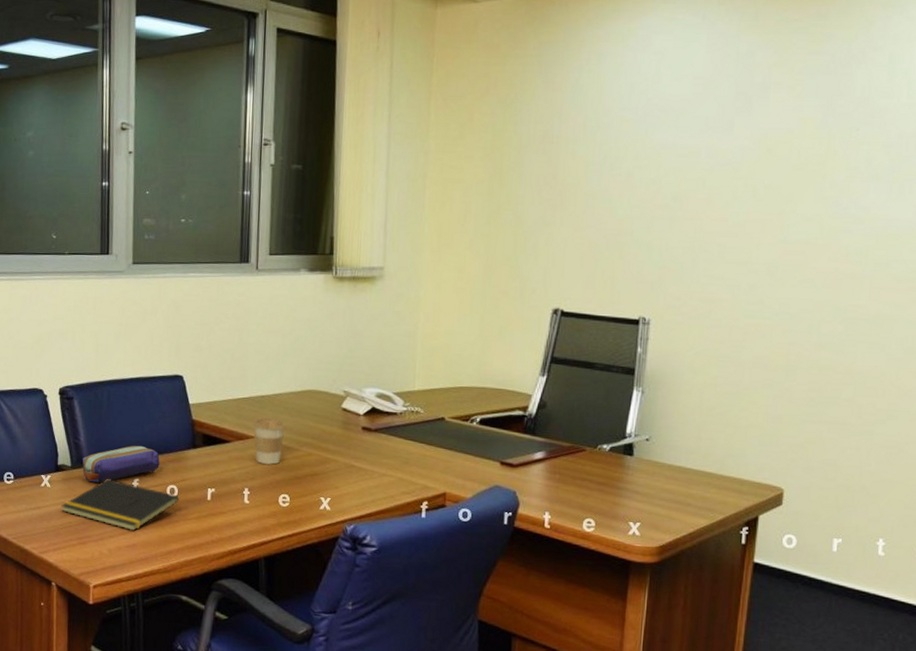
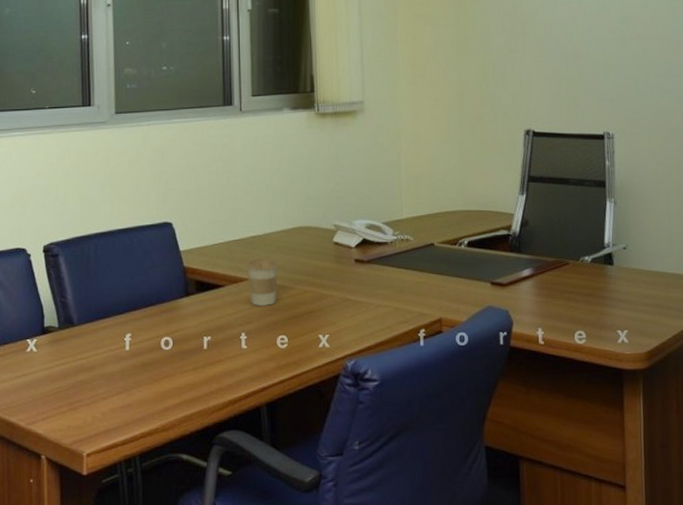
notepad: present [61,479,180,531] -> none [49,337,175,391]
pencil case: present [82,445,160,483] -> none [71,298,152,342]

